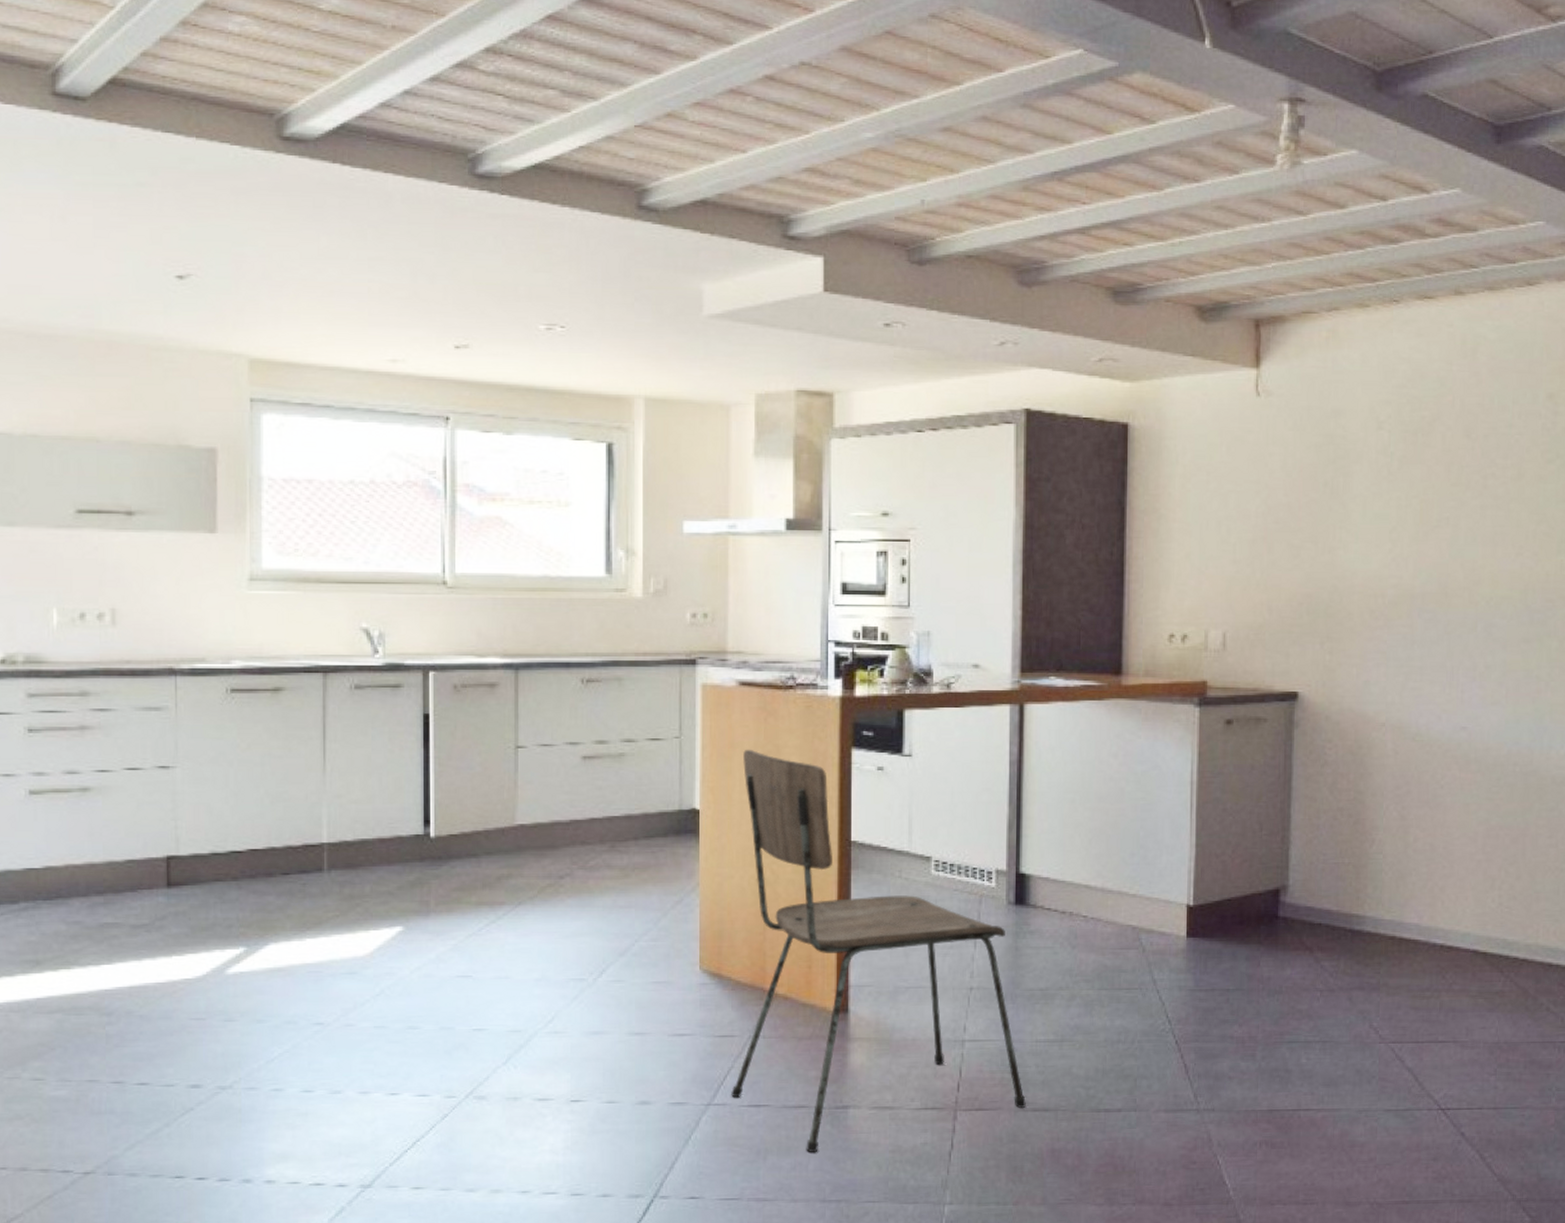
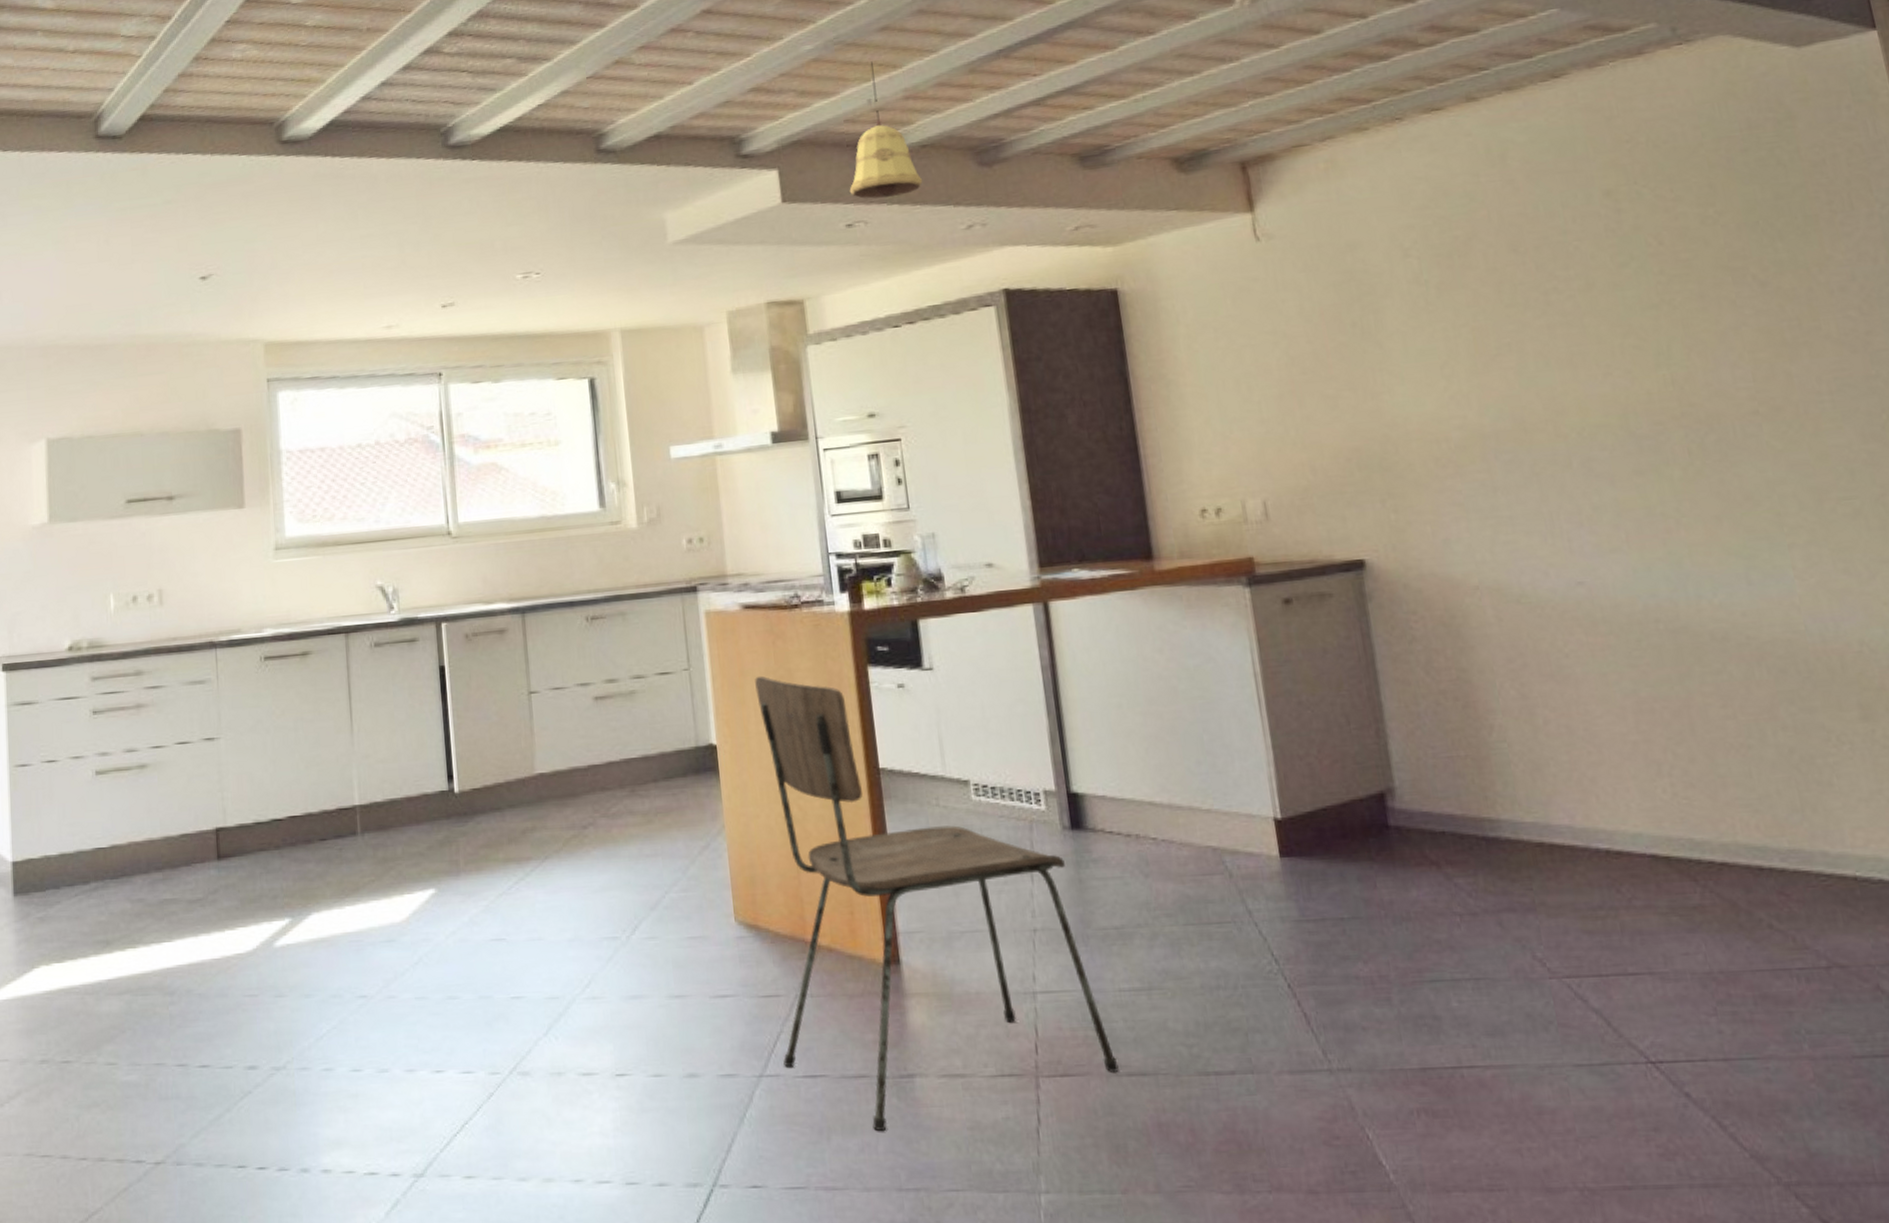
pendant light: none [891,161,964,303] -> present [849,61,923,199]

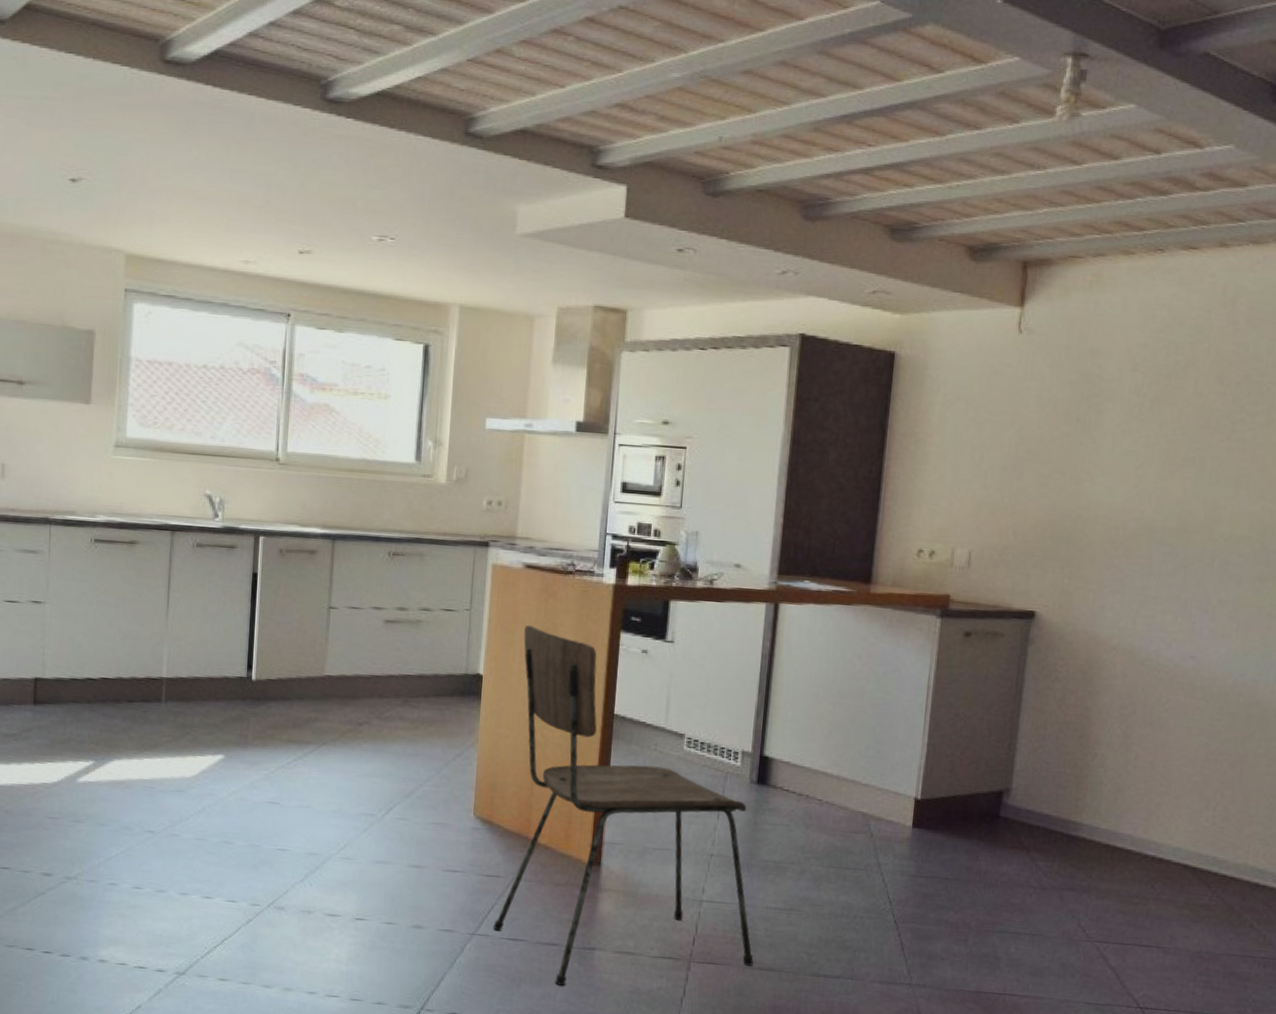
pendant light: present [849,61,923,199] -> none [686,101,753,232]

